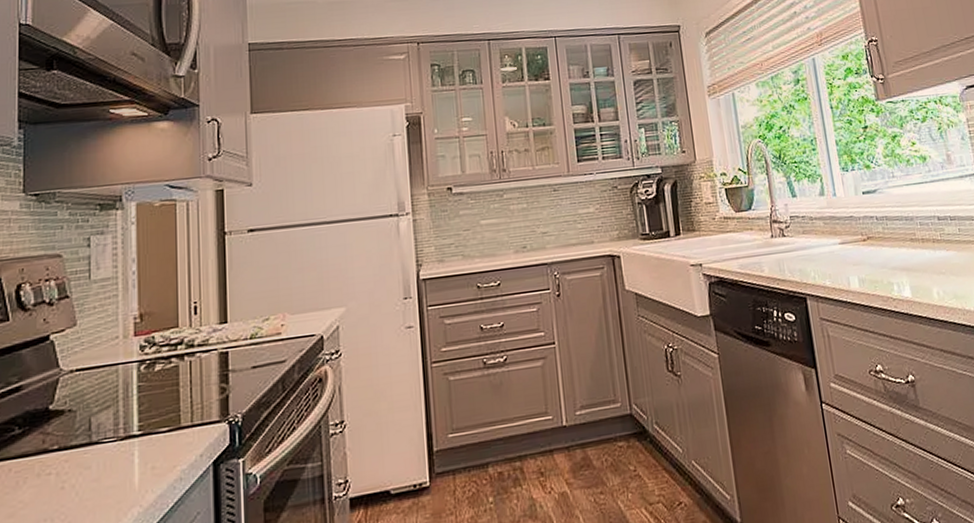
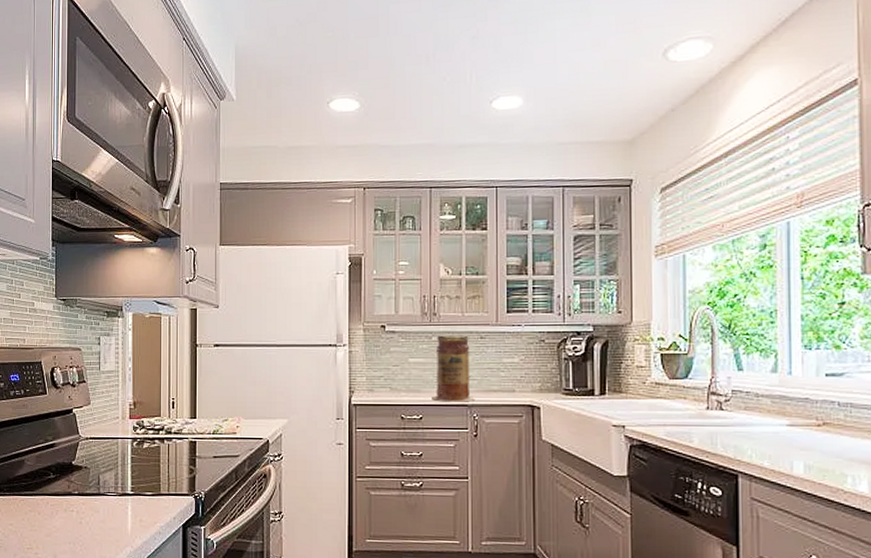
canister: none [508,189,554,264] -> present [432,335,475,402]

